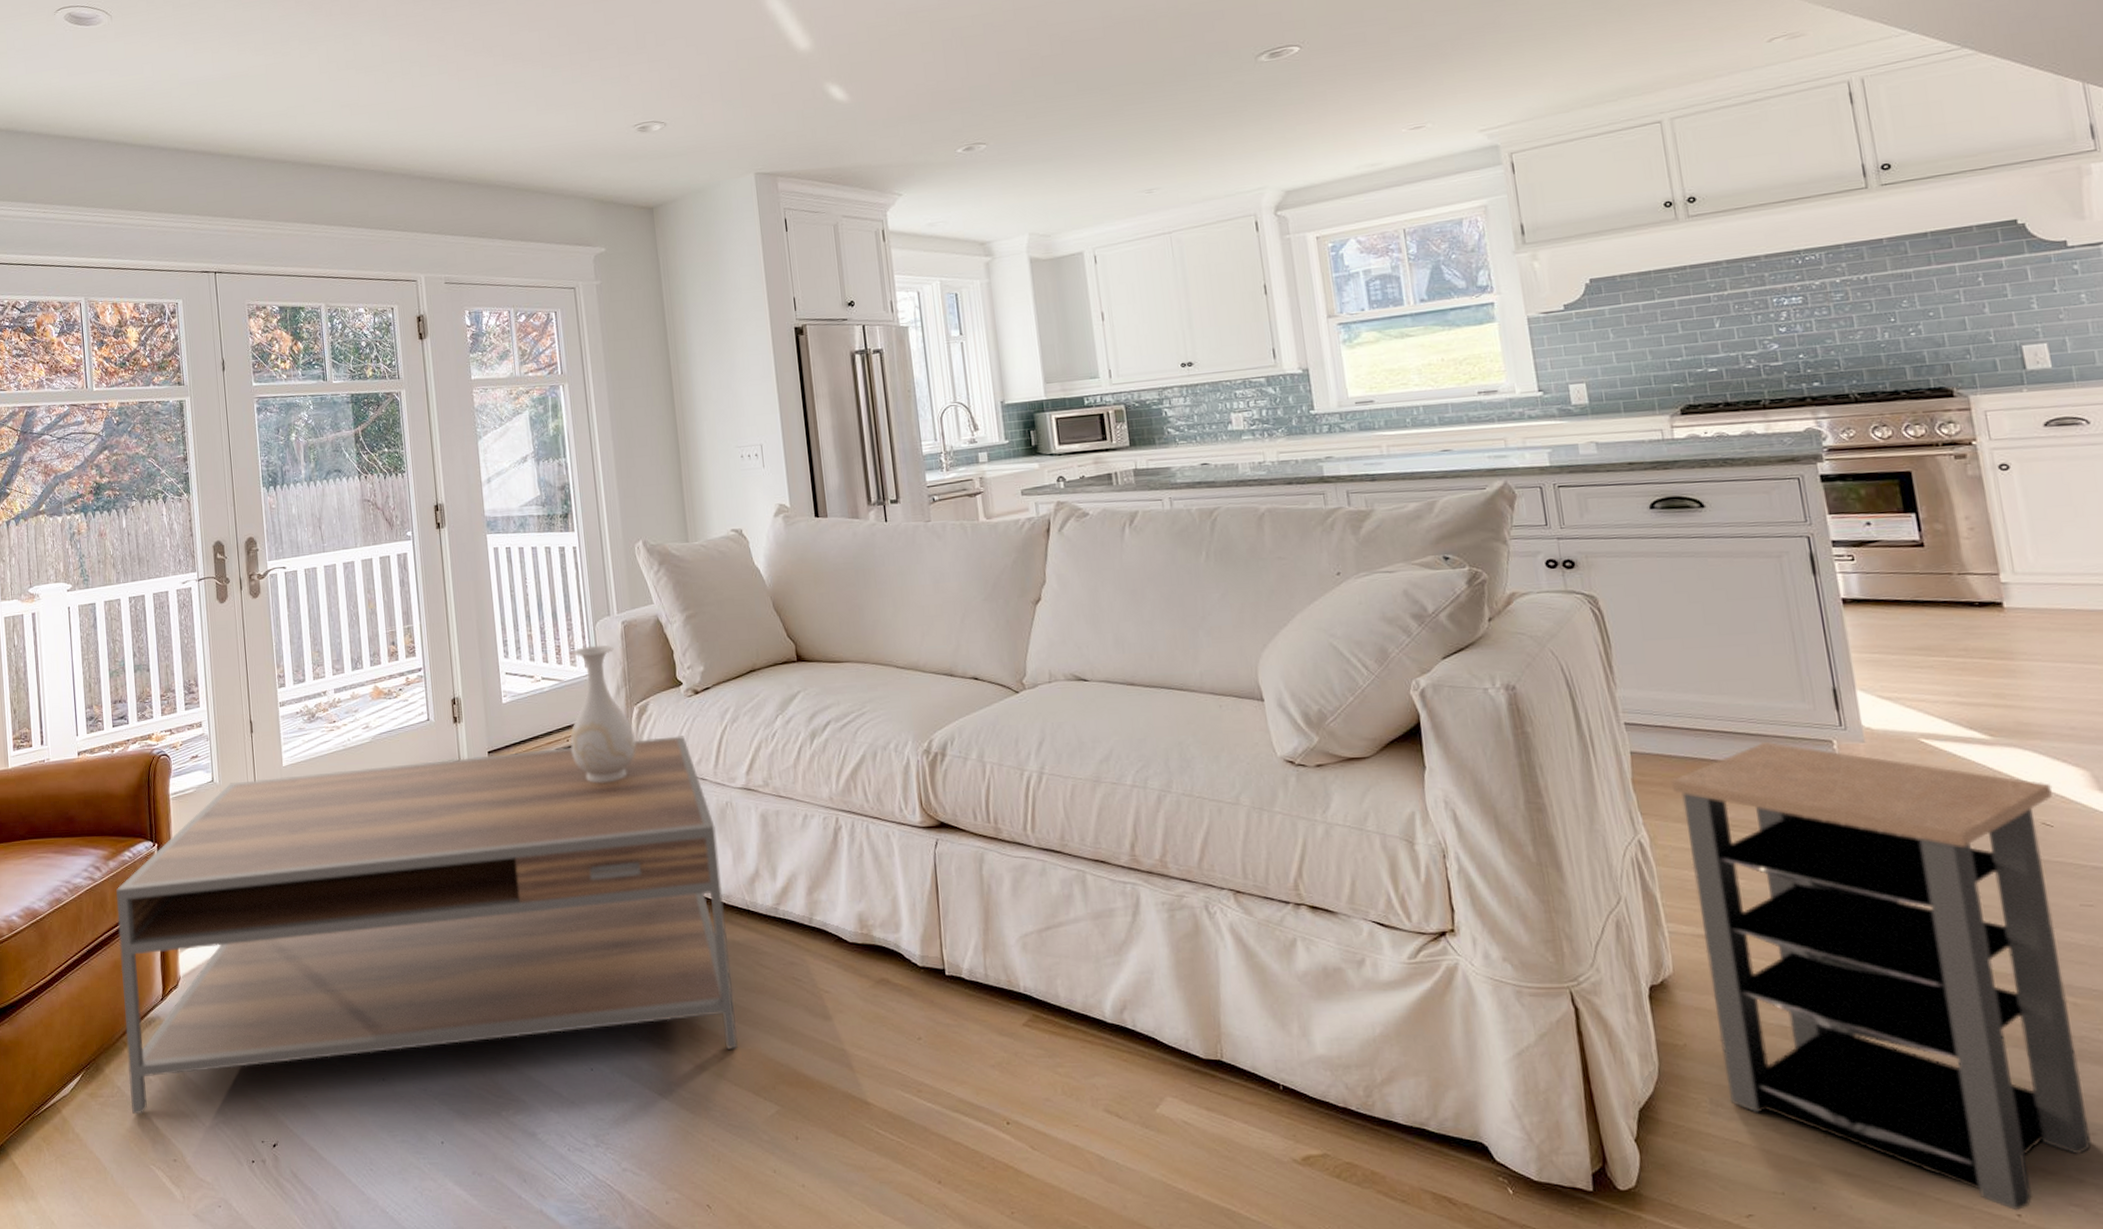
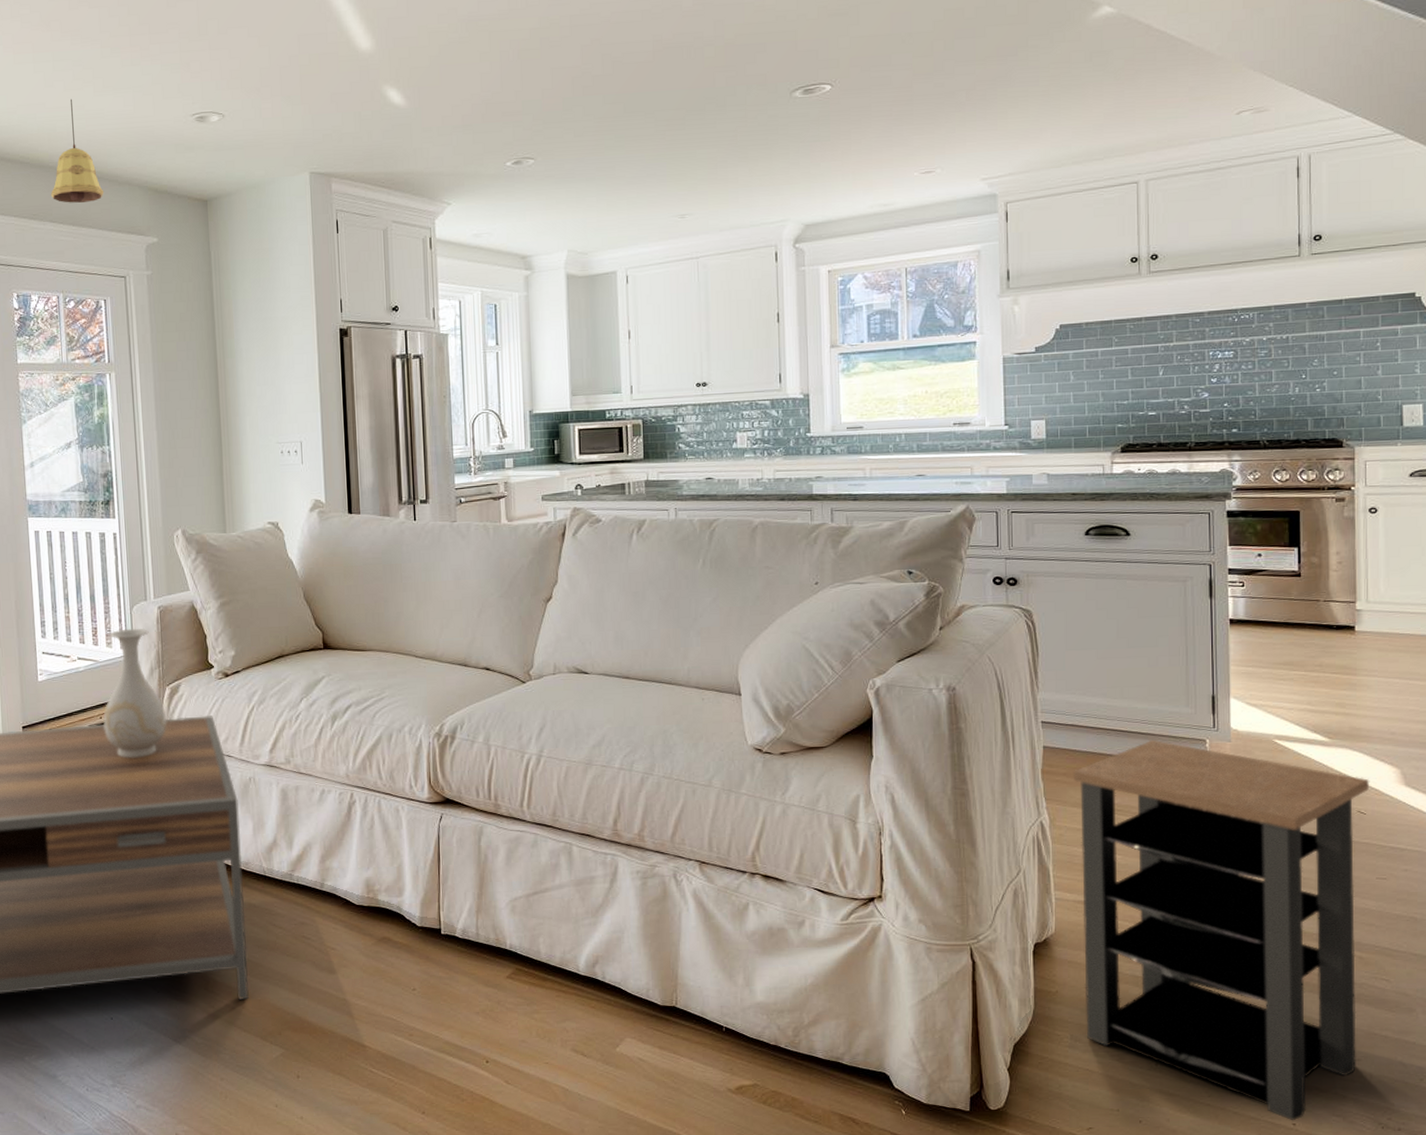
pendant light: none [499,118,551,220] -> present [51,98,104,203]

